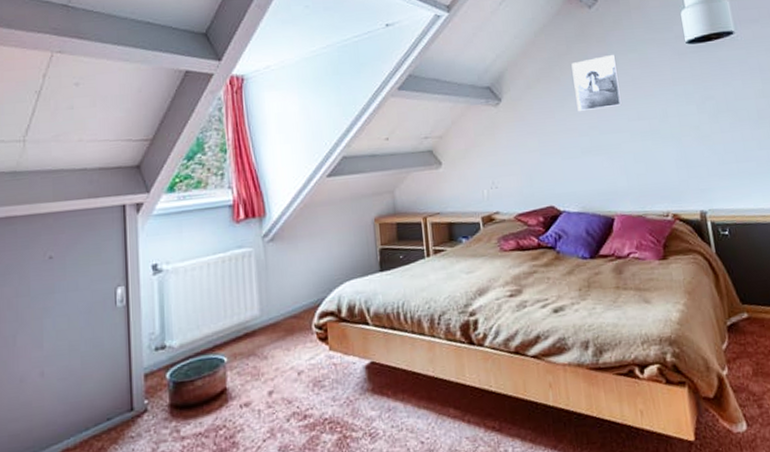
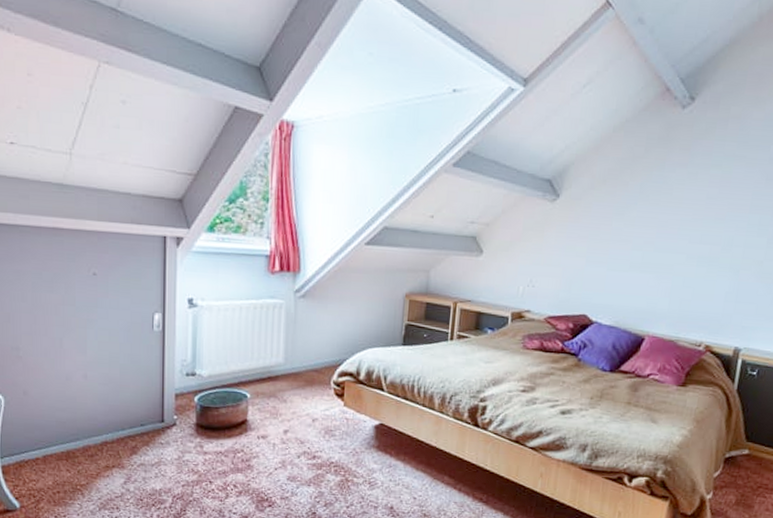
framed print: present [571,54,622,112] -> none [638,166,696,225]

